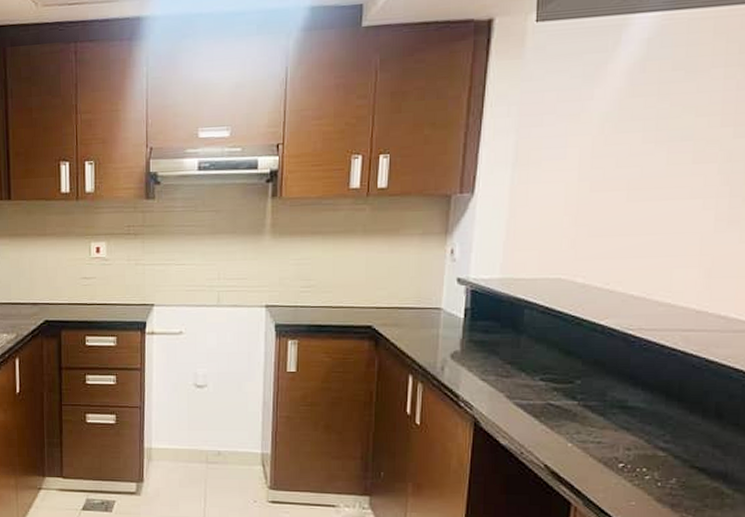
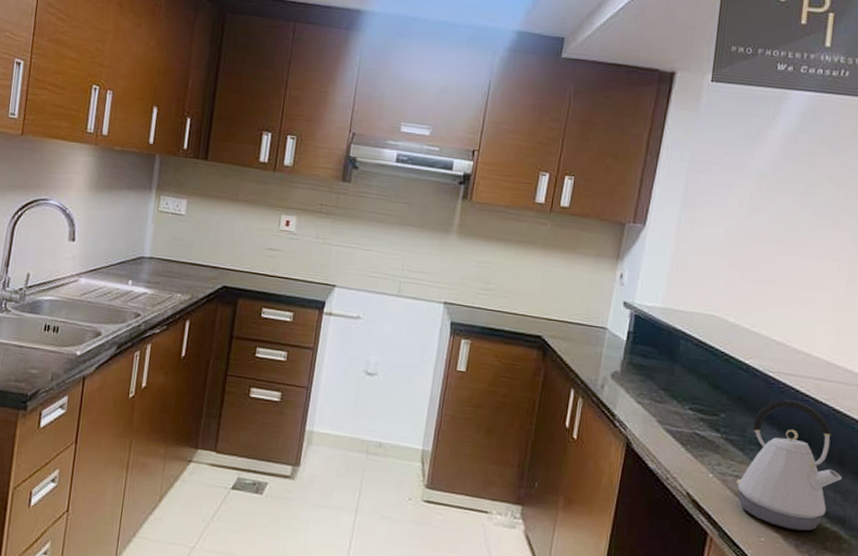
kettle: none [599,357,721,490] -> present [736,399,843,531]

